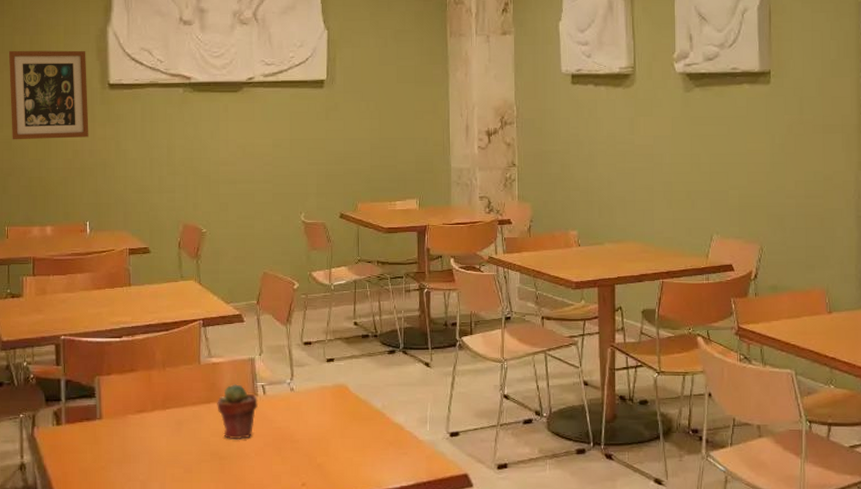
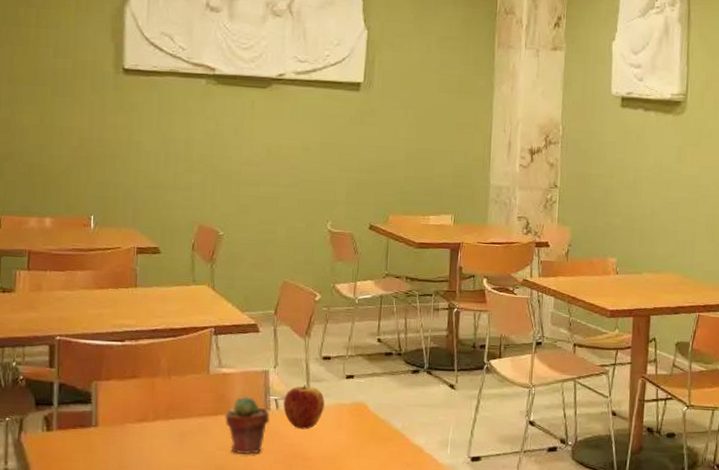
wall art: present [8,50,89,140] -> none [10,23,100,125]
apple: none [270,370,308,413] -> present [283,384,325,430]

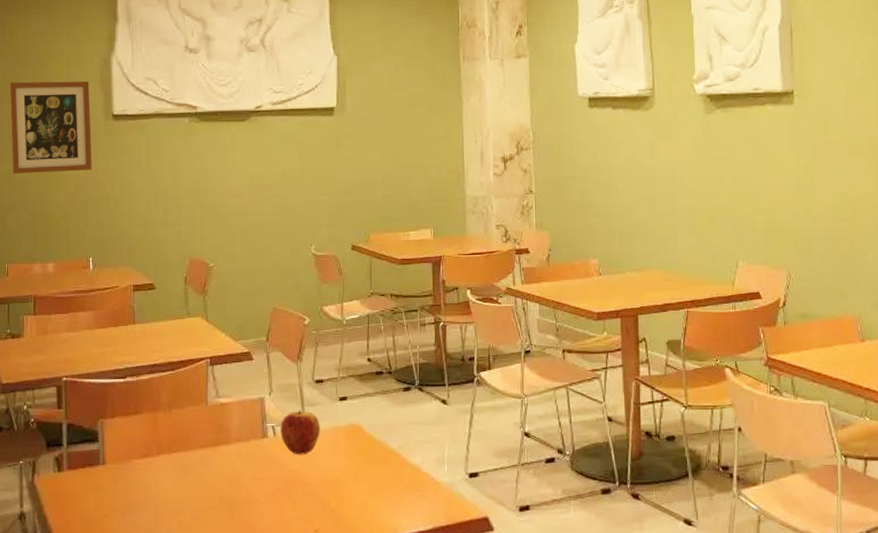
wall art: none [10,23,100,125] -> present [9,80,92,174]
potted succulent: present [225,396,270,455] -> none [225,425,268,484]

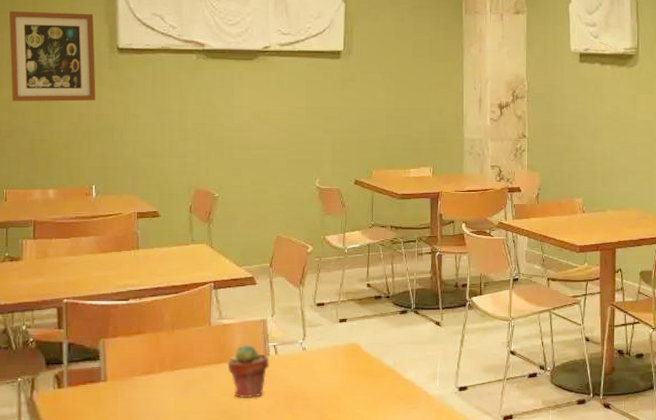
potted succulent: none [225,425,268,484] -> present [227,345,269,399]
apple: present [280,409,320,455] -> none [282,330,320,372]

